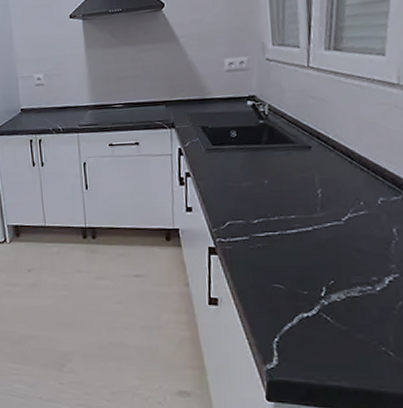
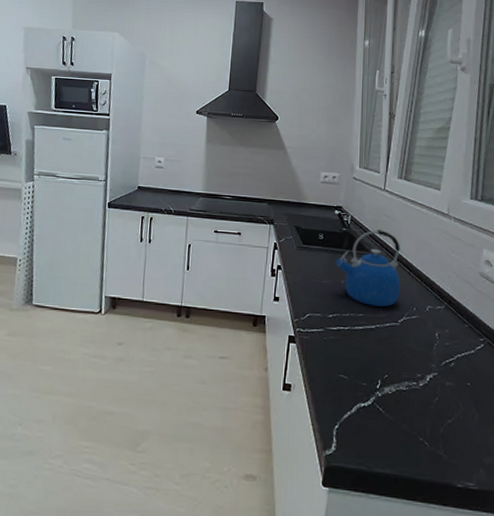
kettle: none [254,116,341,205] -> present [335,230,400,307]

